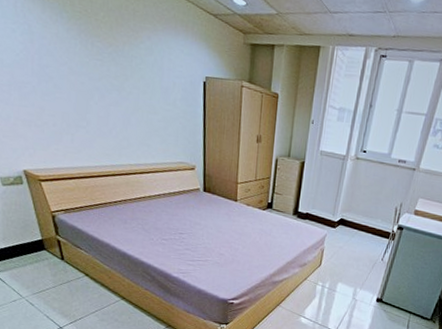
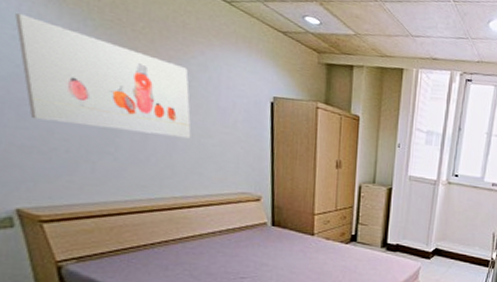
wall art: none [13,10,142,115] -> present [15,13,191,139]

